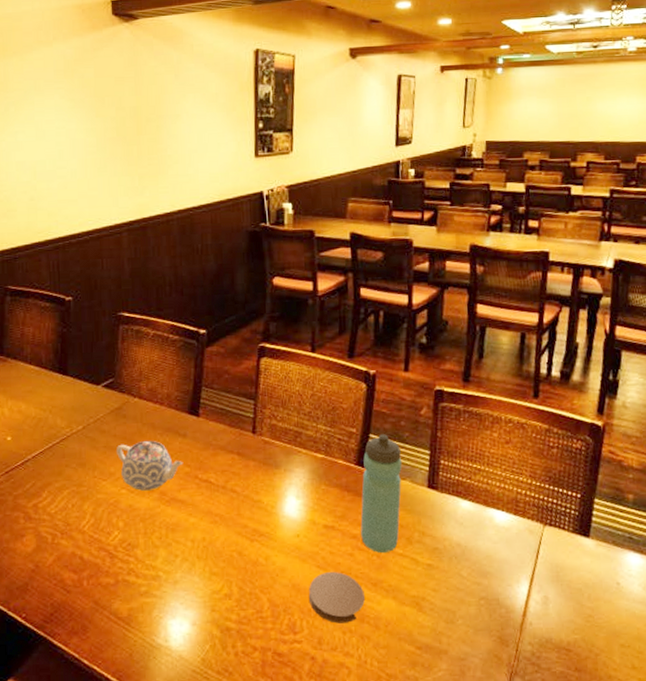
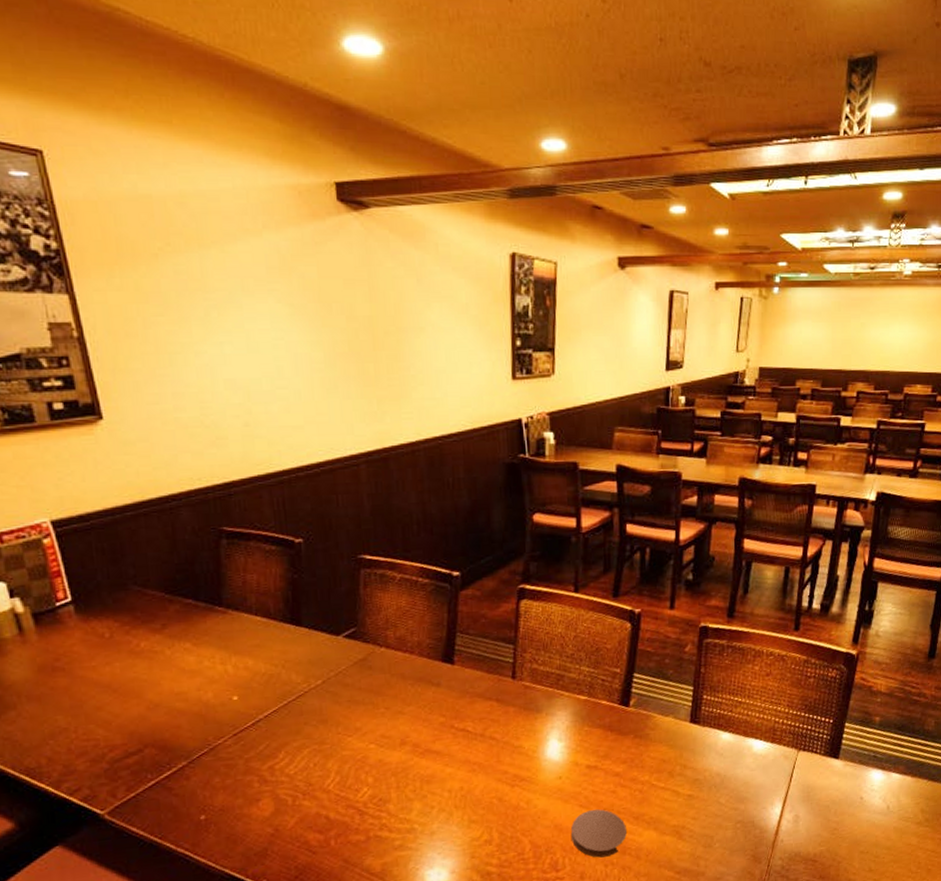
teapot: present [117,441,183,491] -> none [362,692,438,745]
water bottle: present [360,434,402,554] -> none [623,672,666,788]

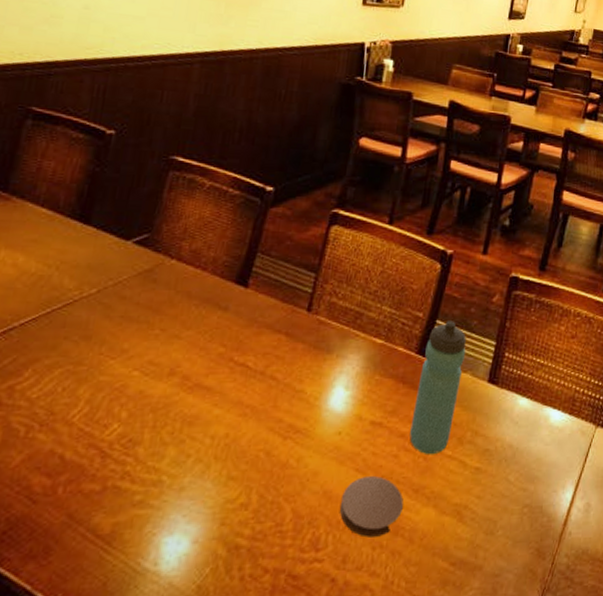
water bottle: none [623,672,666,788] -> present [410,321,466,455]

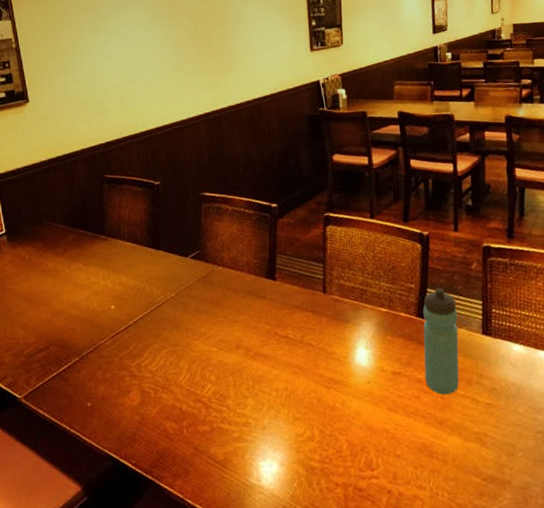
coaster: present [340,476,404,538] -> none [382,413,433,460]

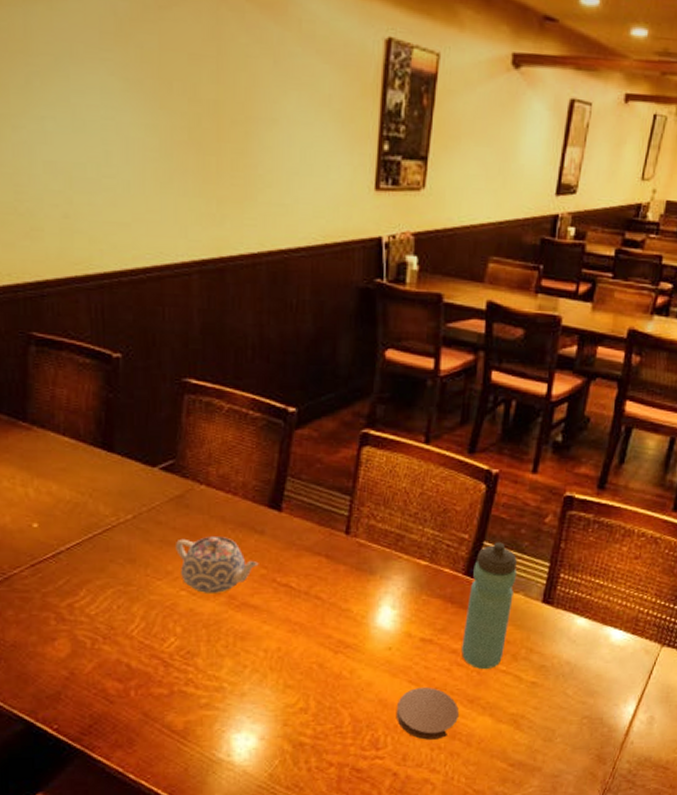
teapot: none [206,303,264,348] -> present [176,537,259,593]
coaster: none [382,413,433,460] -> present [397,688,459,740]

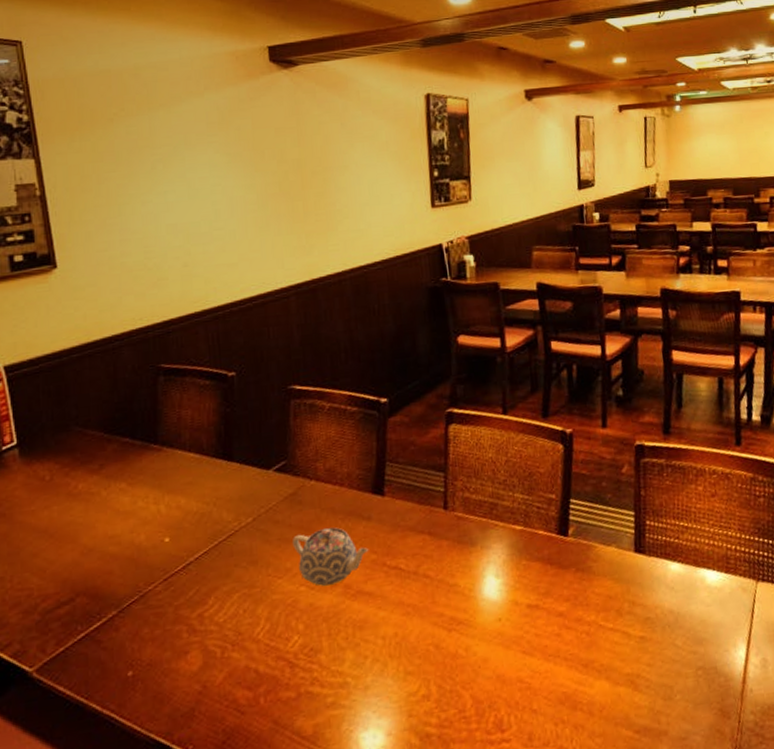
coaster: present [397,688,459,740] -> none [515,656,576,715]
water bottle: present [462,542,518,670] -> none [565,497,608,630]

